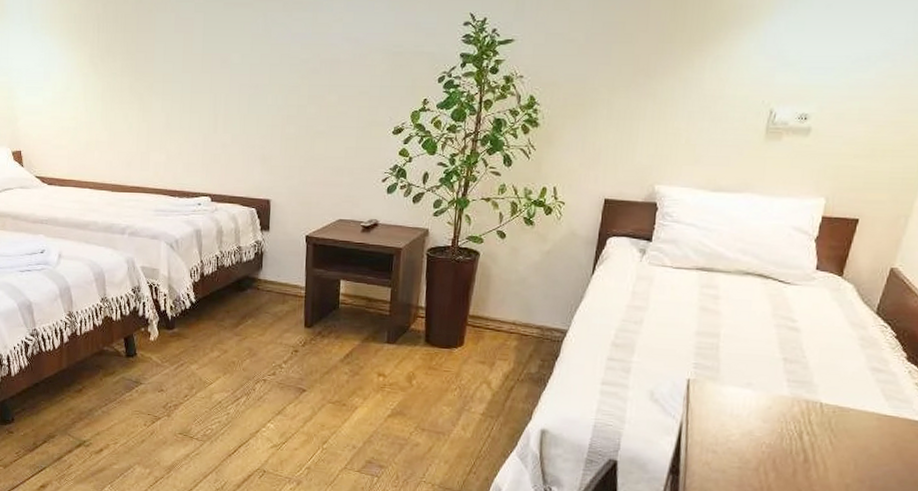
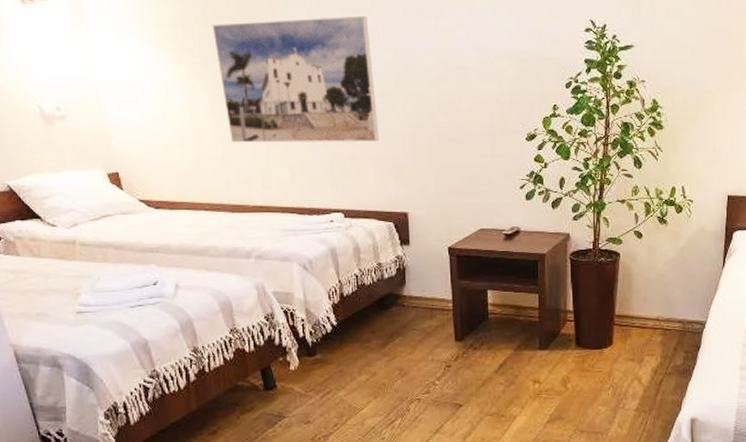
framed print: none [110,10,250,131] -> present [212,15,380,143]

